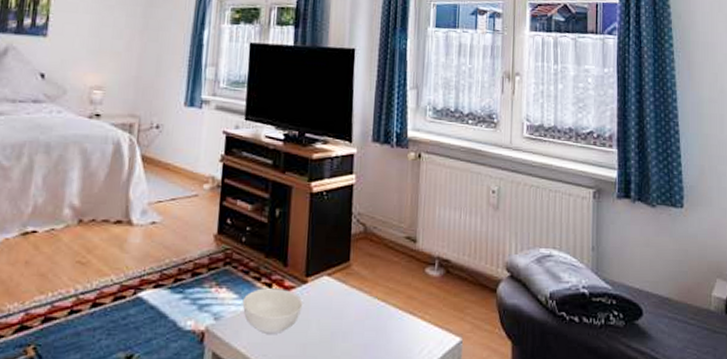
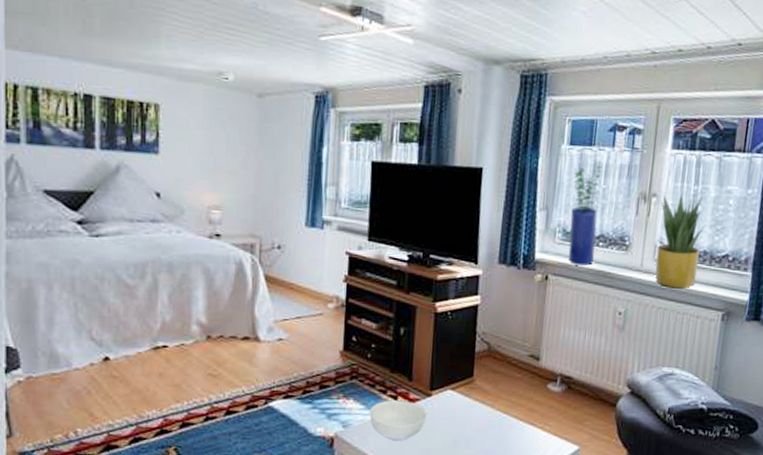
vase: none [439,42,467,144] -> present [568,161,602,267]
planter: none [523,73,568,166] -> present [655,194,705,289]

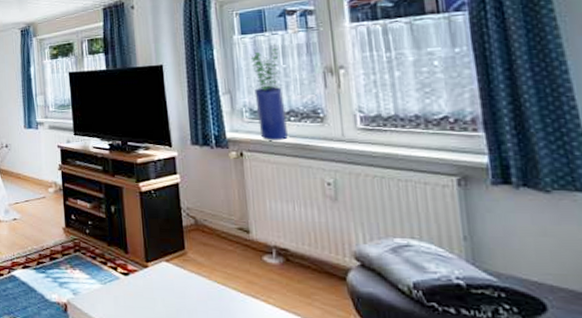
bowl: present [369,400,427,441] -> none [94,271,147,309]
planter: present [655,194,705,289] -> none [348,62,413,156]

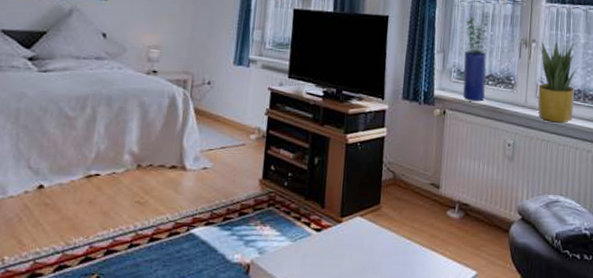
planter: none [348,62,413,156] -> present [537,40,578,123]

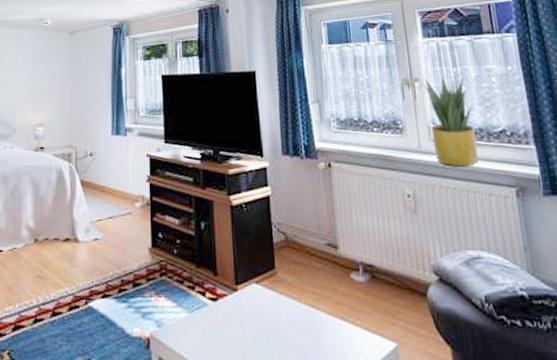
vase: present [462,11,489,103] -> none [337,55,373,152]

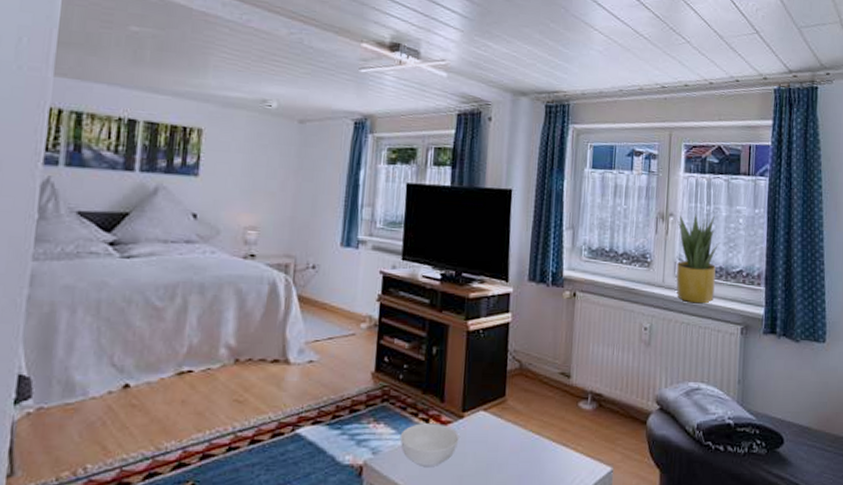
bowl: none [180,296,236,341] -> present [400,423,459,468]

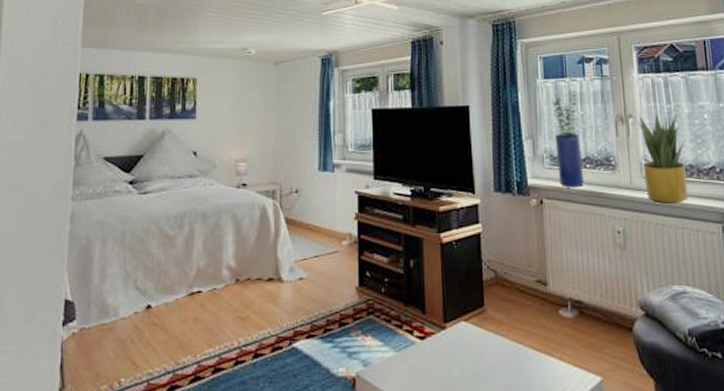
bowl: present [400,423,459,468] -> none [387,335,444,379]
vase: none [594,183,622,283] -> present [552,90,585,189]

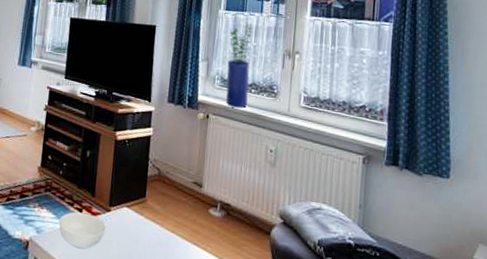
bowl: none [387,335,444,379] -> present [58,212,107,249]
planter: present [636,113,688,204] -> none [300,53,343,133]

